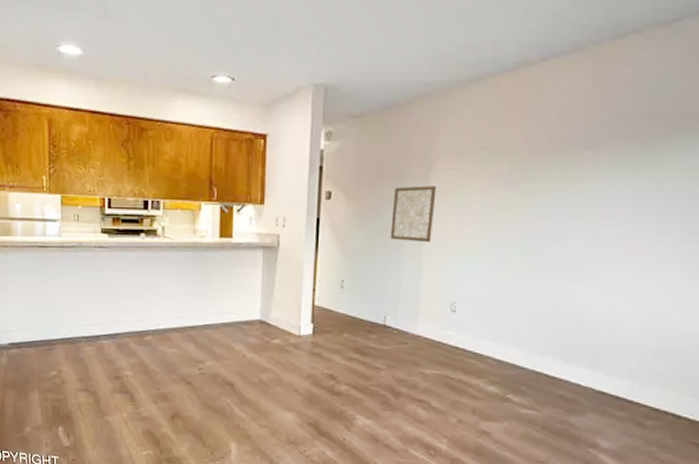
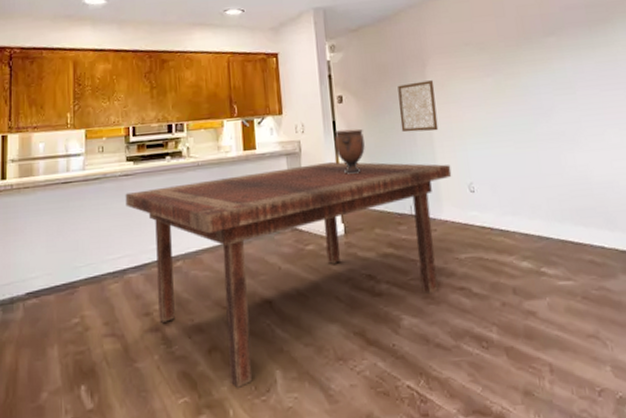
dining table: none [99,260,436,451] -> present [125,161,452,388]
decorative urn: none [315,229,348,276] -> present [334,128,365,174]

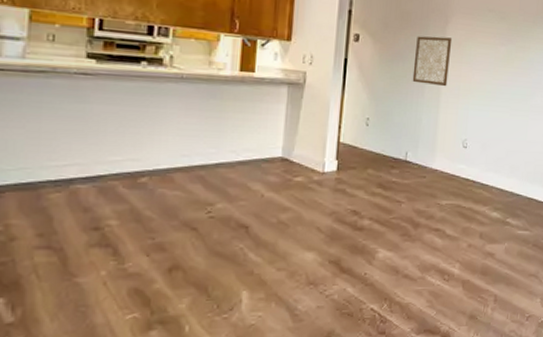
dining table: present [125,161,452,388] -> none [80,94,451,306]
decorative urn: present [334,128,365,174] -> none [342,68,374,114]

